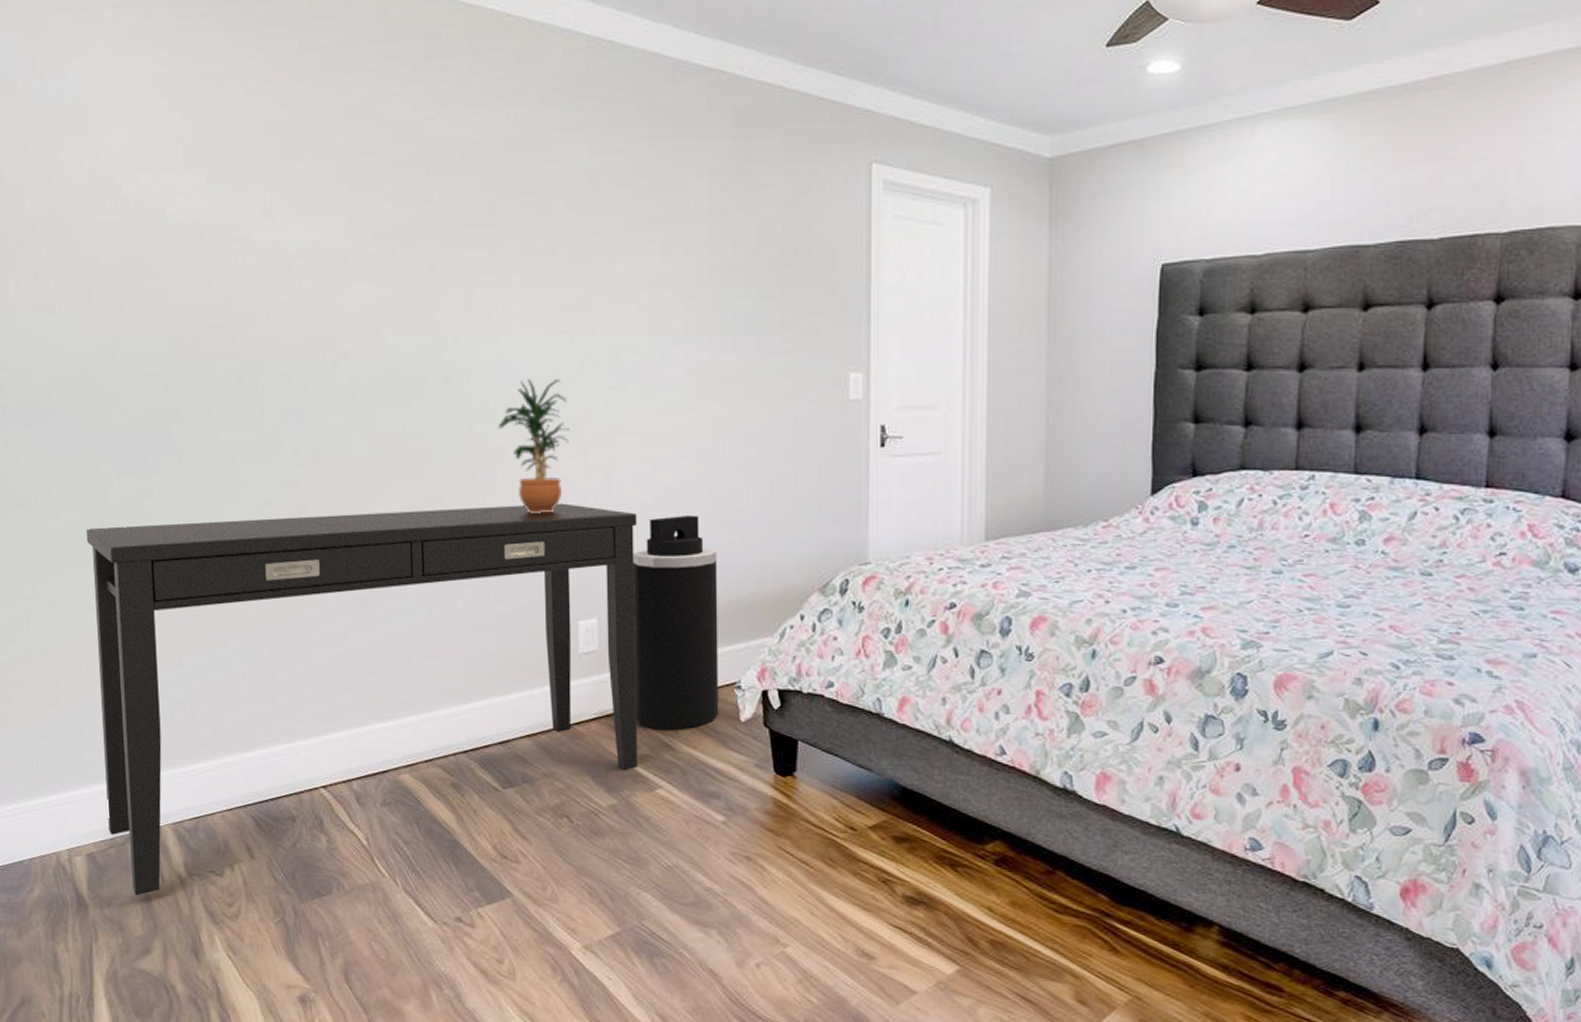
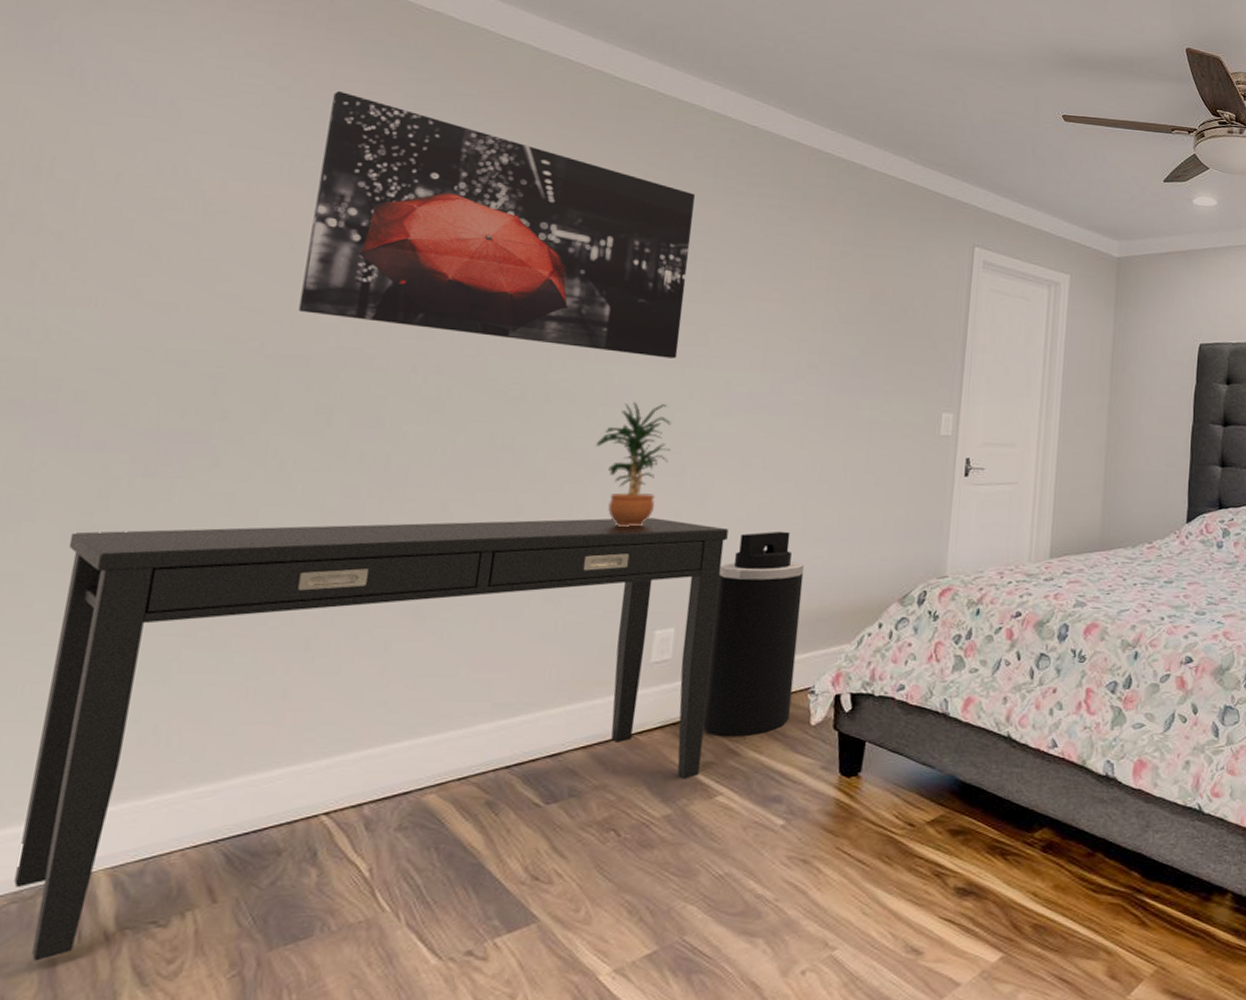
wall art: none [206,59,564,327] -> present [298,90,696,358]

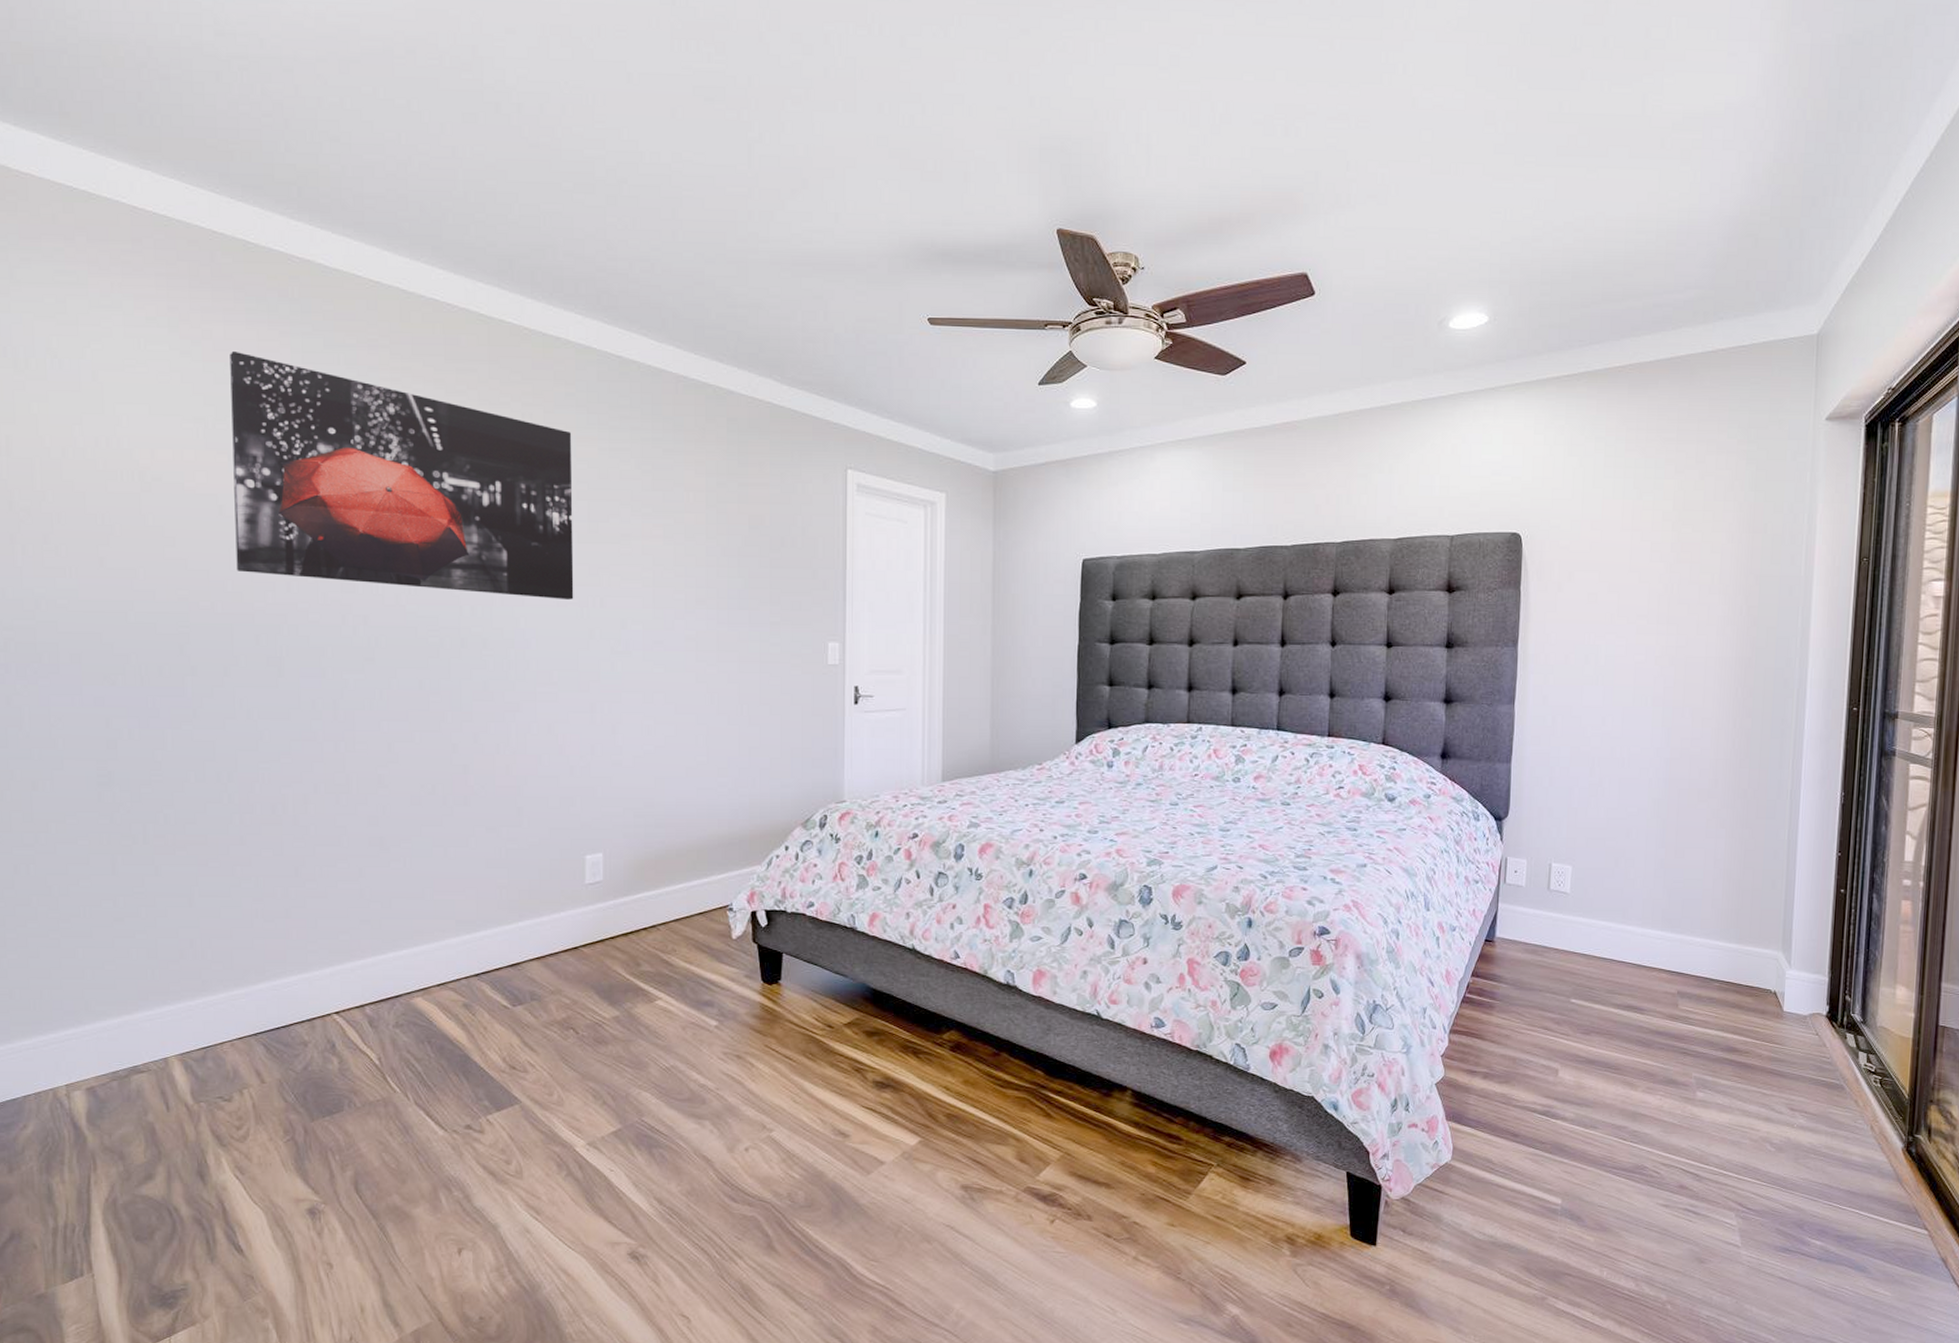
desk: present [14,517,728,961] -> none [93,752,640,1125]
potted plant: present [596,401,671,527] -> none [512,643,579,761]
trash can: present [702,531,805,736] -> none [636,762,713,948]

